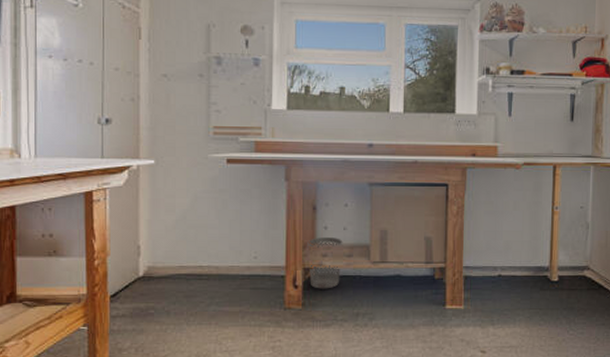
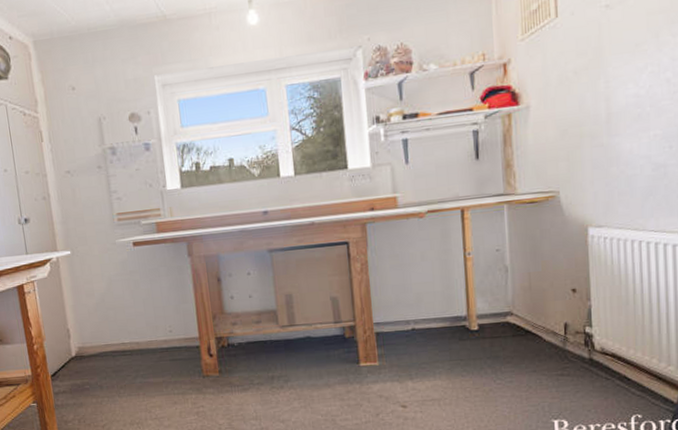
wastebasket: present [307,238,343,289] -> none [216,306,252,356]

